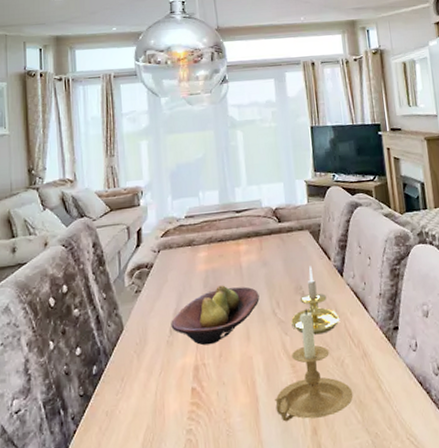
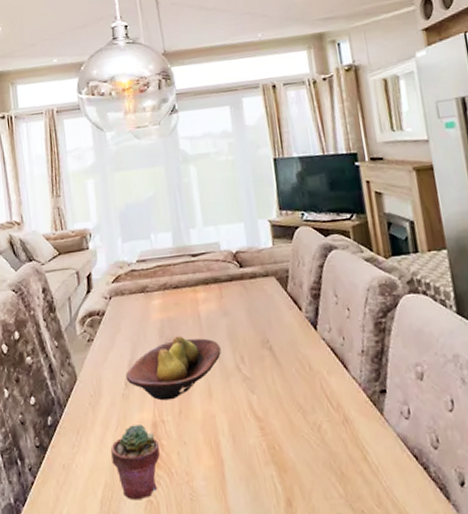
potted succulent: none [154,369,201,441] -> present [111,425,160,501]
candle holder: present [275,309,353,422] -> none [242,365,334,490]
candle holder: present [291,266,340,335] -> none [258,317,315,395]

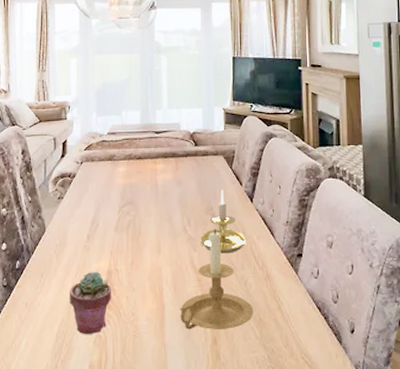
fruit bowl: present [126,336,221,401] -> none [89,199,172,253]
candle holder: none [242,365,334,490] -> present [180,229,254,330]
candle holder: none [258,317,315,395] -> present [200,189,247,254]

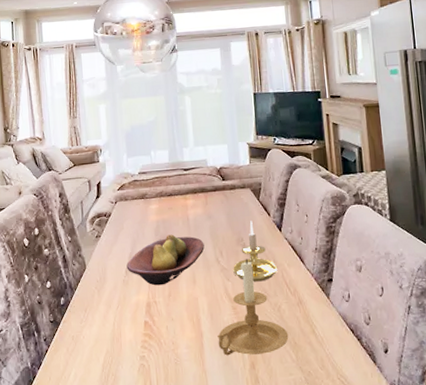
potted succulent: present [70,272,112,335] -> none [112,305,152,364]
fruit bowl: none [89,199,172,253] -> present [126,234,205,286]

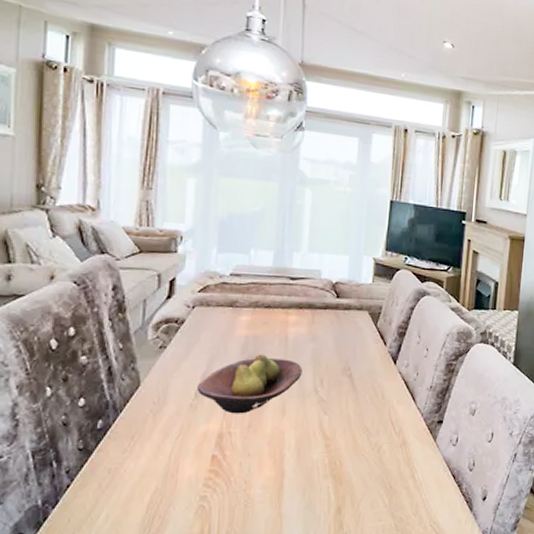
candle holder: present [217,259,289,356] -> none [301,391,385,499]
candle holder: present [233,221,278,282] -> none [333,348,385,418]

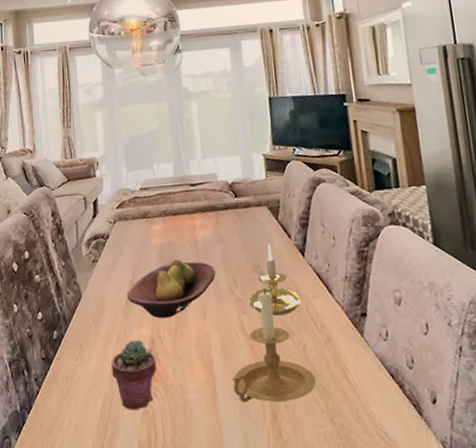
potted succulent: none [167,435,223,505] -> present [111,340,157,410]
candle holder: none [301,391,385,499] -> present [232,288,316,403]
candle holder: none [333,348,385,418] -> present [249,244,302,316]

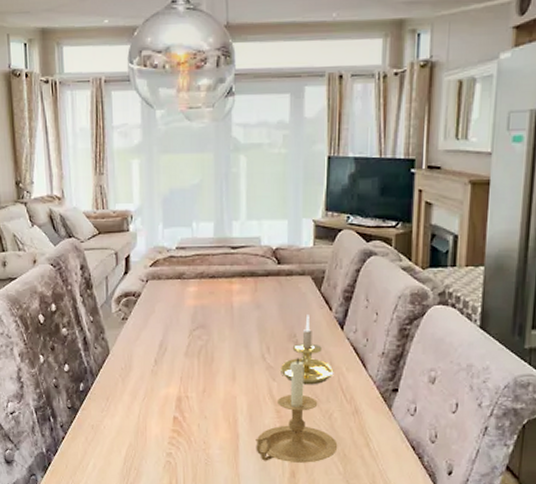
potted succulent: present [111,340,157,410] -> none [137,398,182,460]
fruit bowl: present [127,259,216,319] -> none [156,323,249,379]

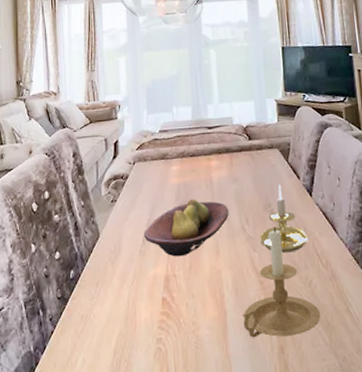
fruit bowl: none [156,323,249,379] -> present [144,199,229,257]

